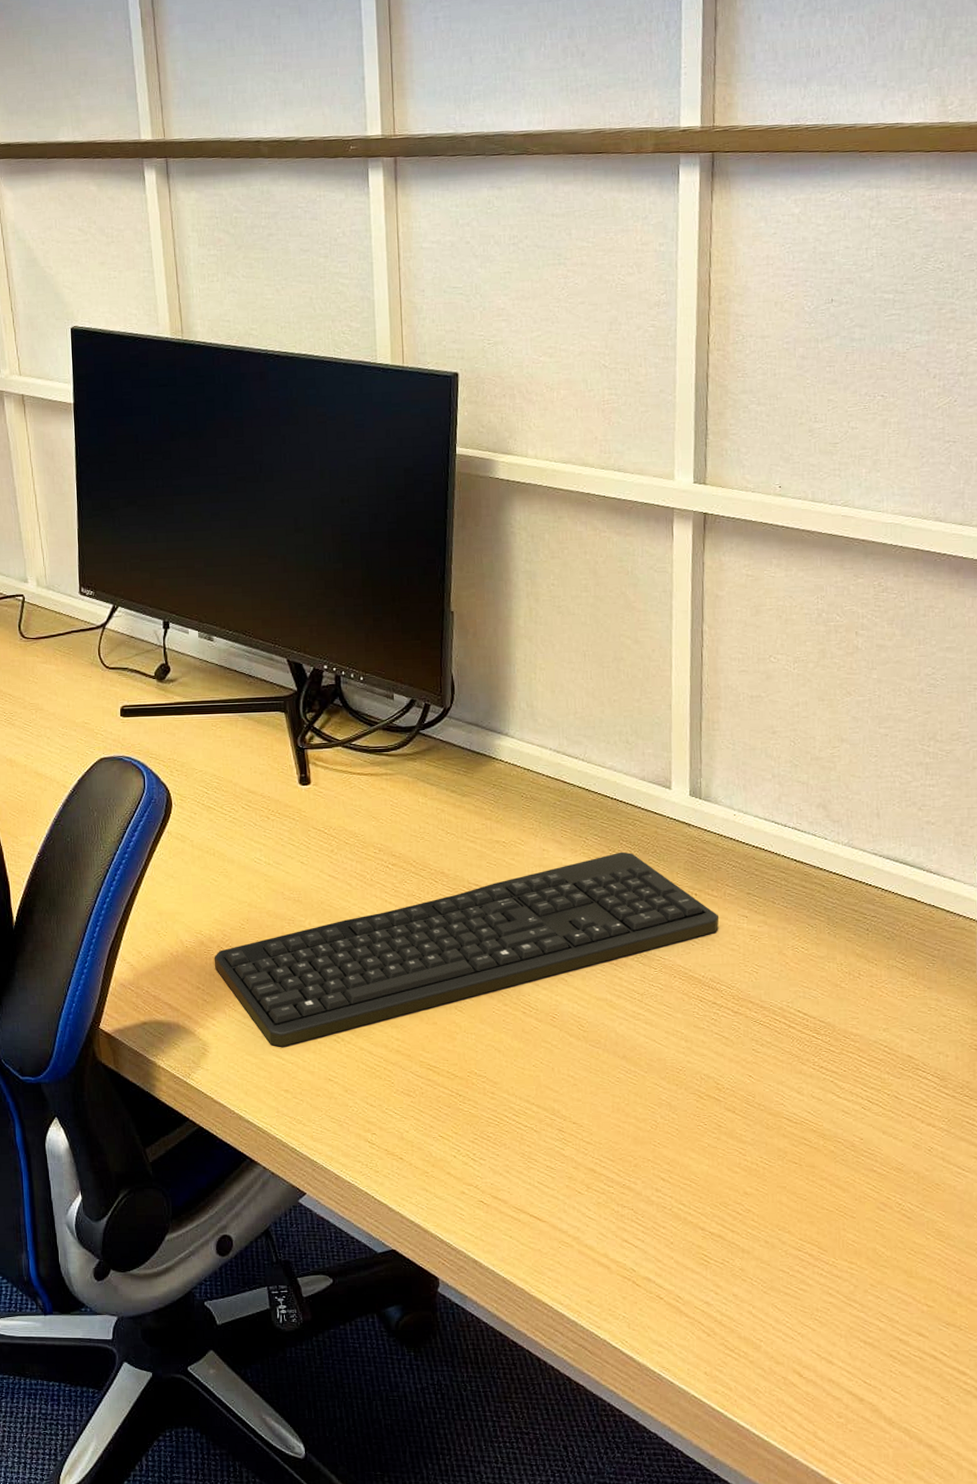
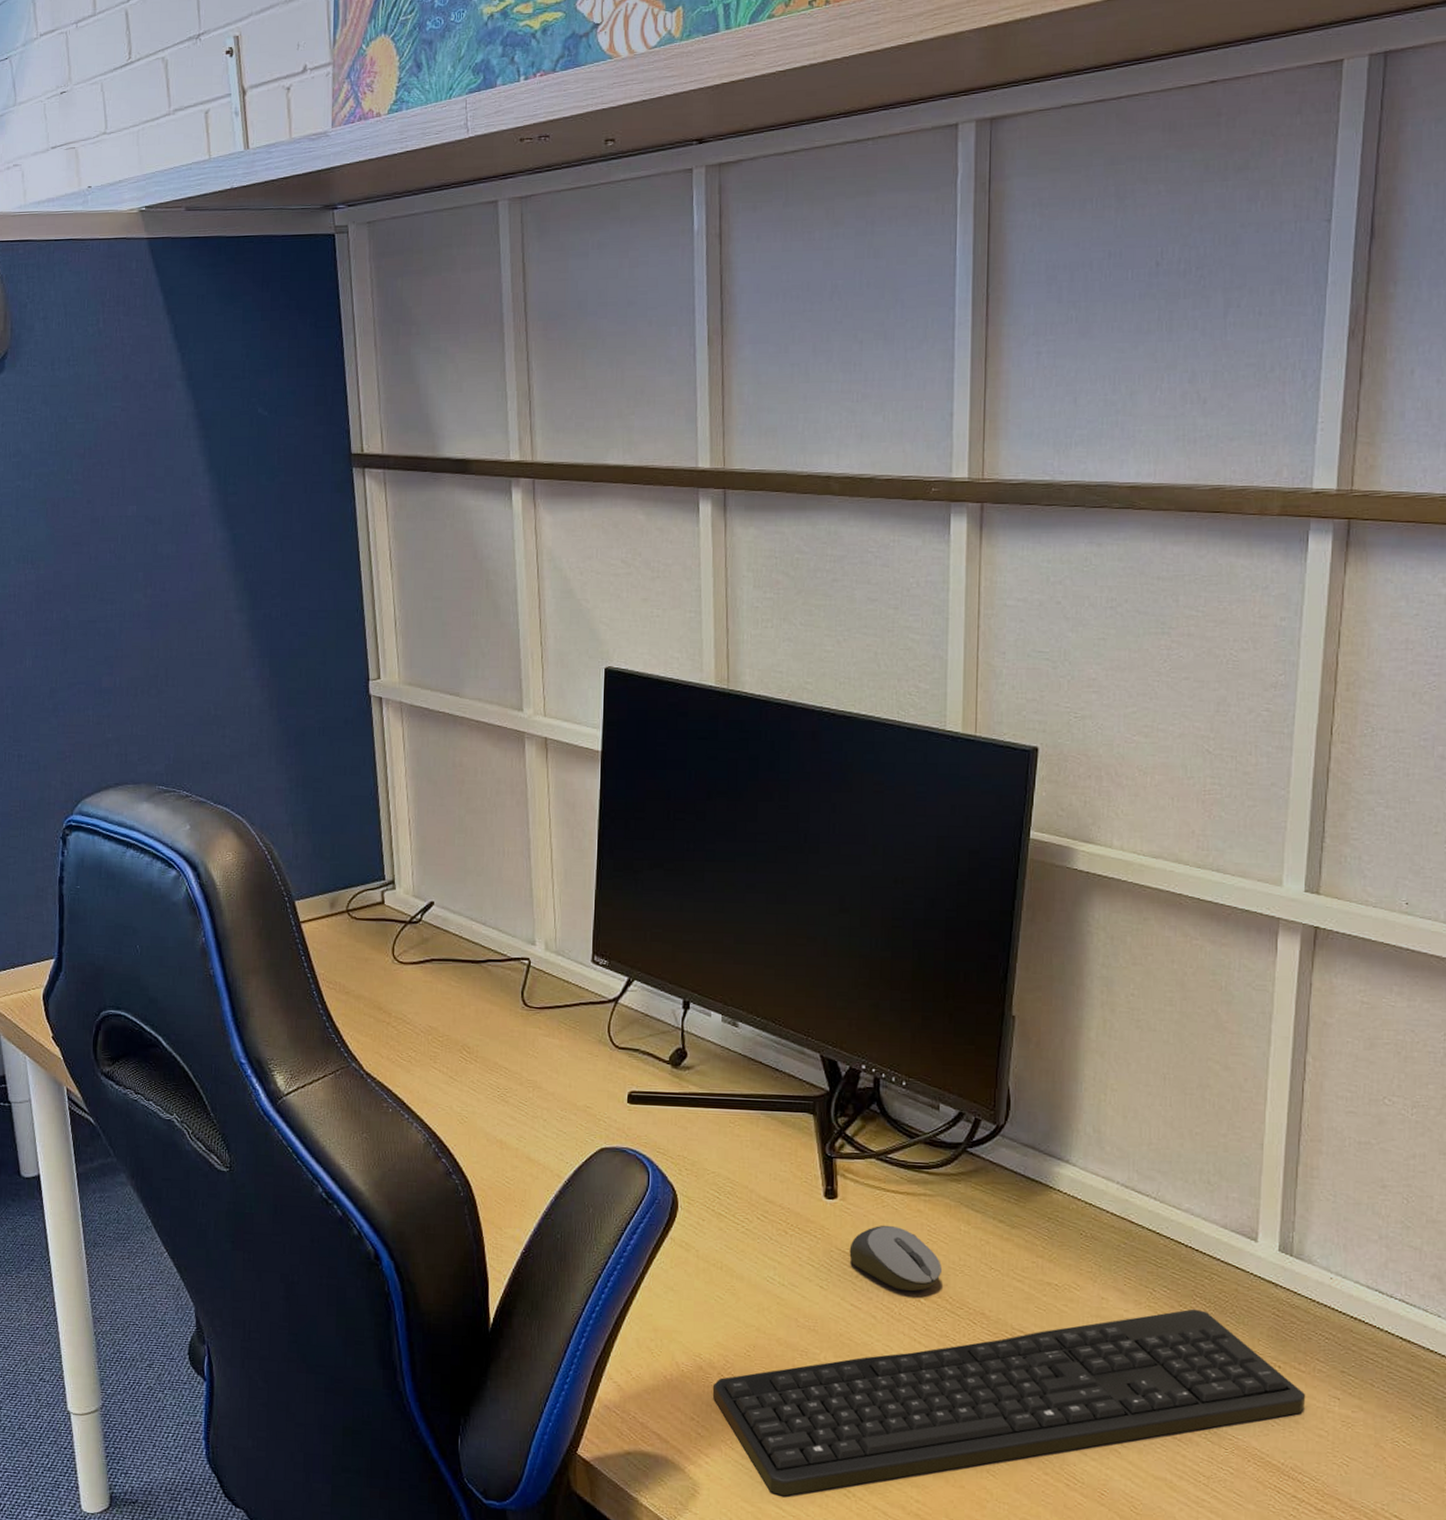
computer mouse: none [324,803,406,860] -> present [849,1225,943,1292]

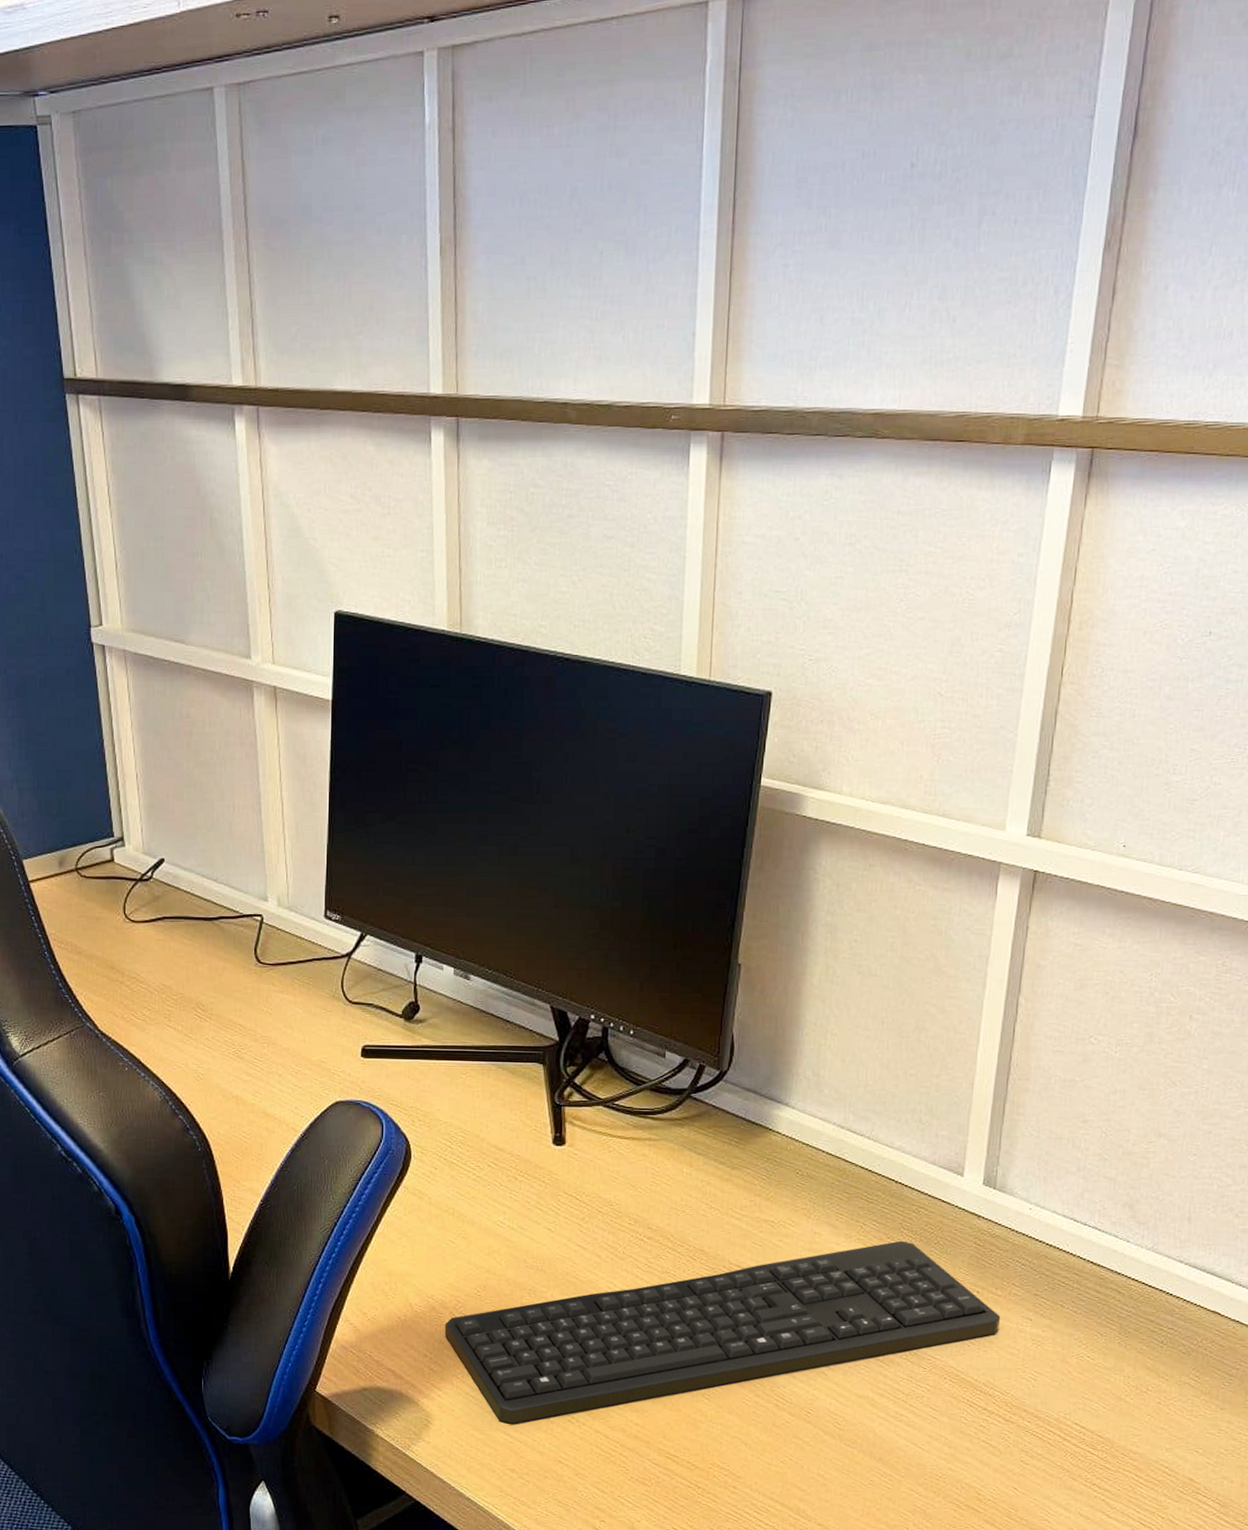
computer mouse: present [849,1225,943,1292] -> none [576,1169,665,1232]

